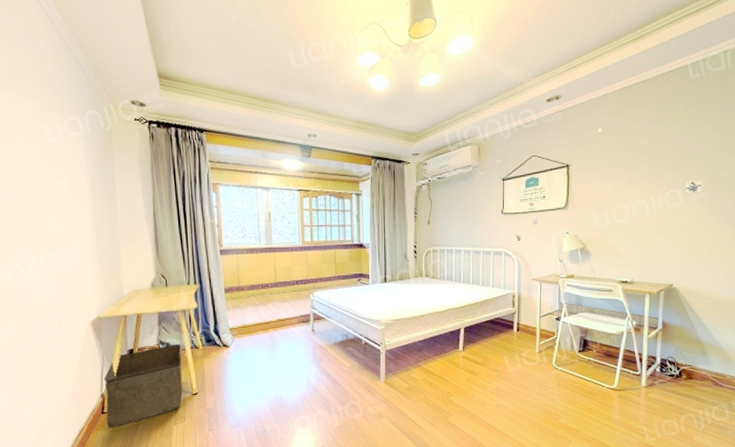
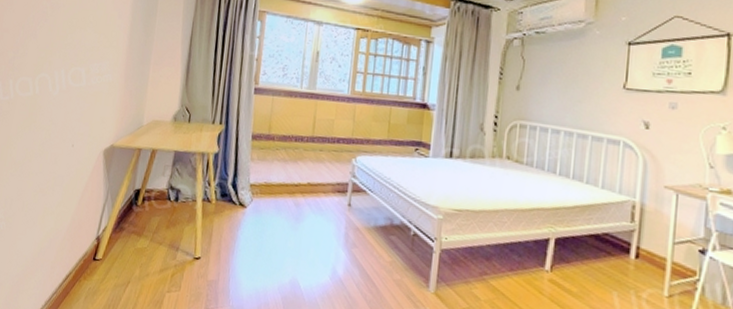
storage bin: present [103,343,183,429] -> none [95,191,193,281]

